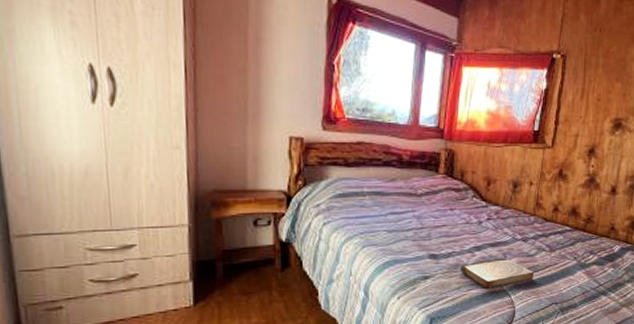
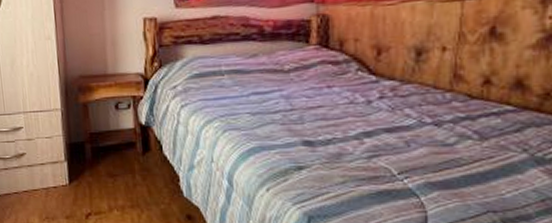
book: present [461,258,534,288] -> none [345,147,454,185]

